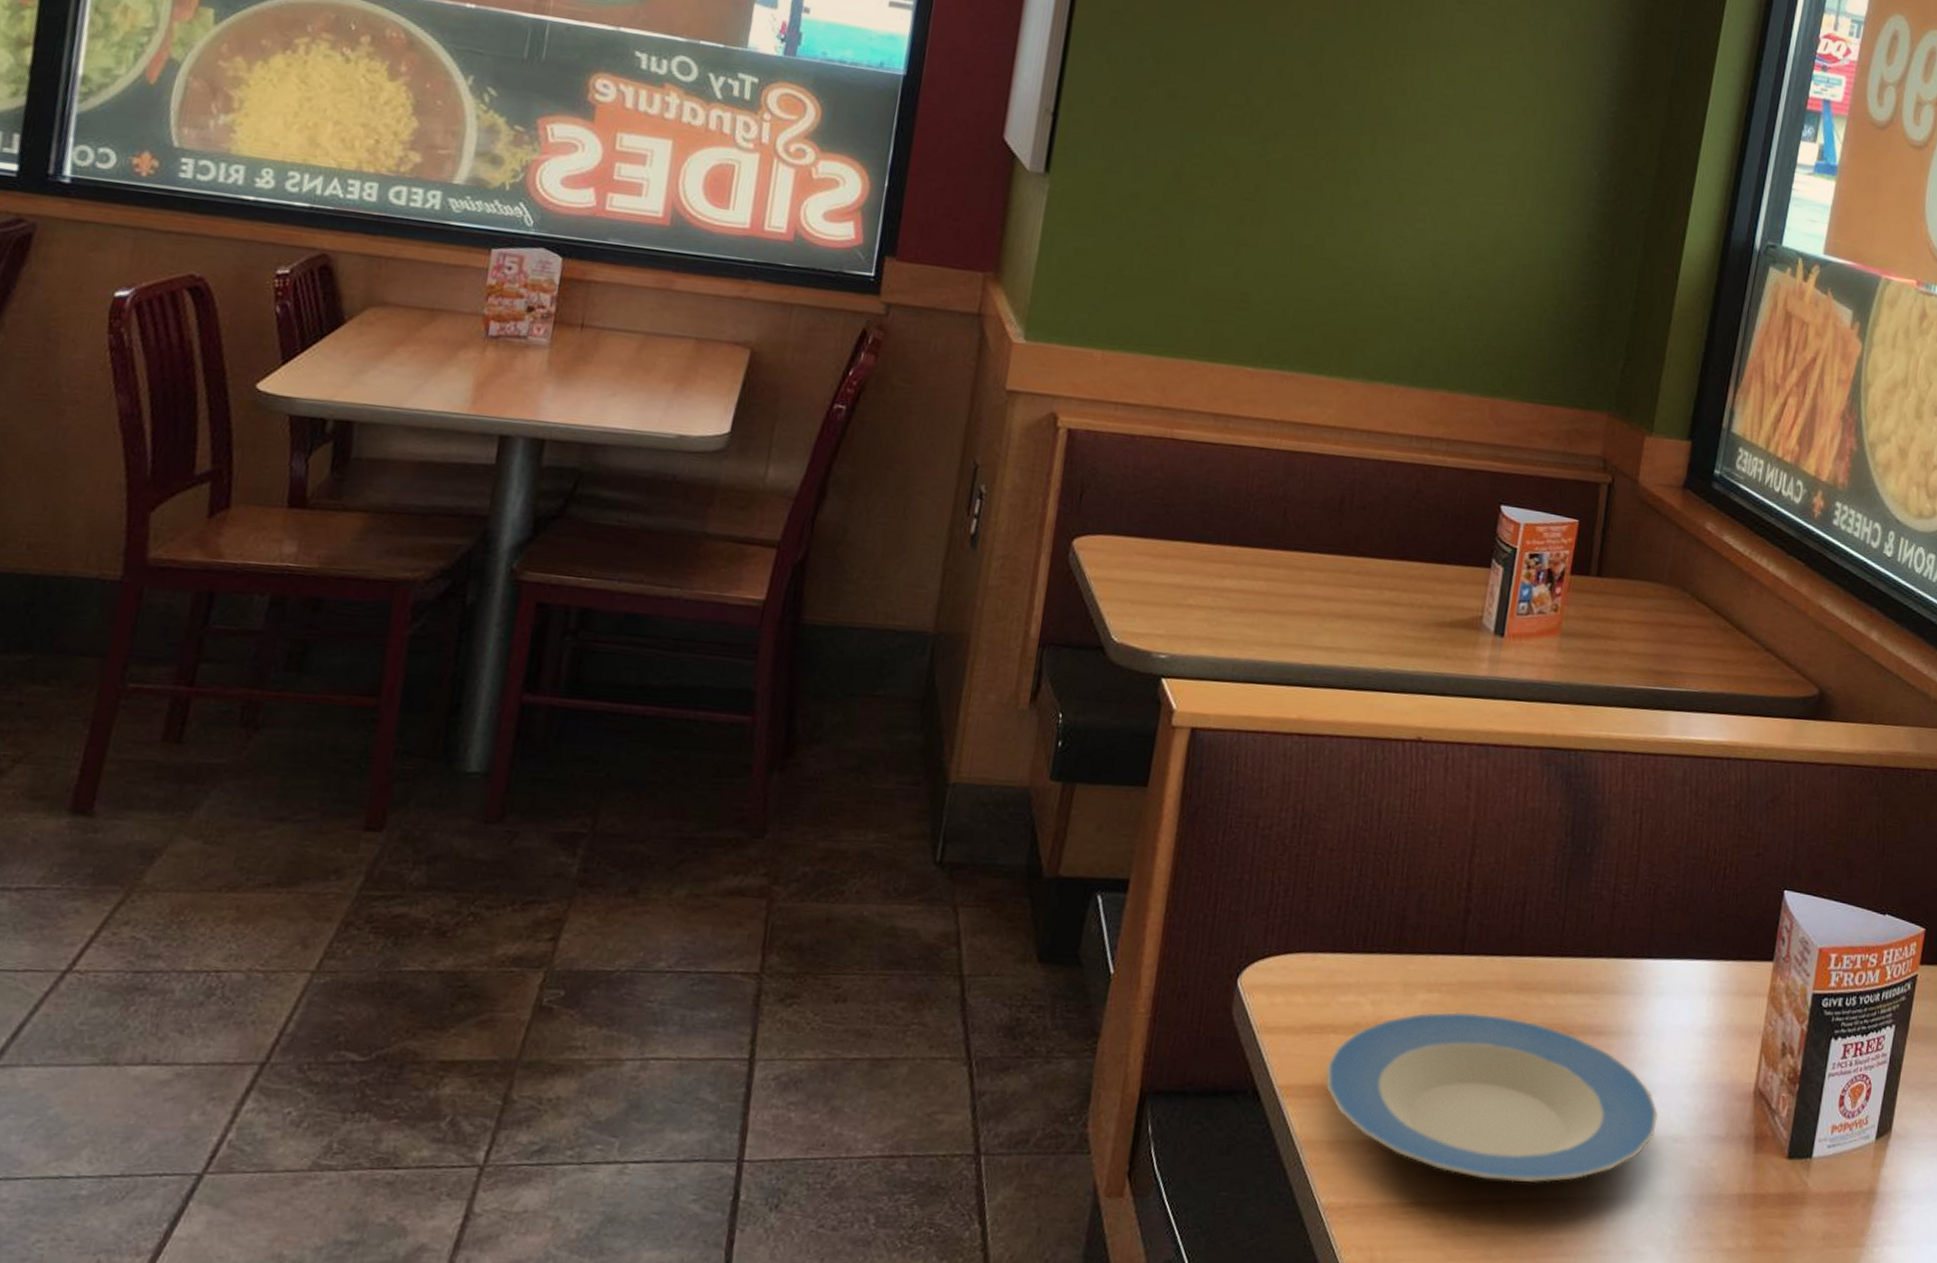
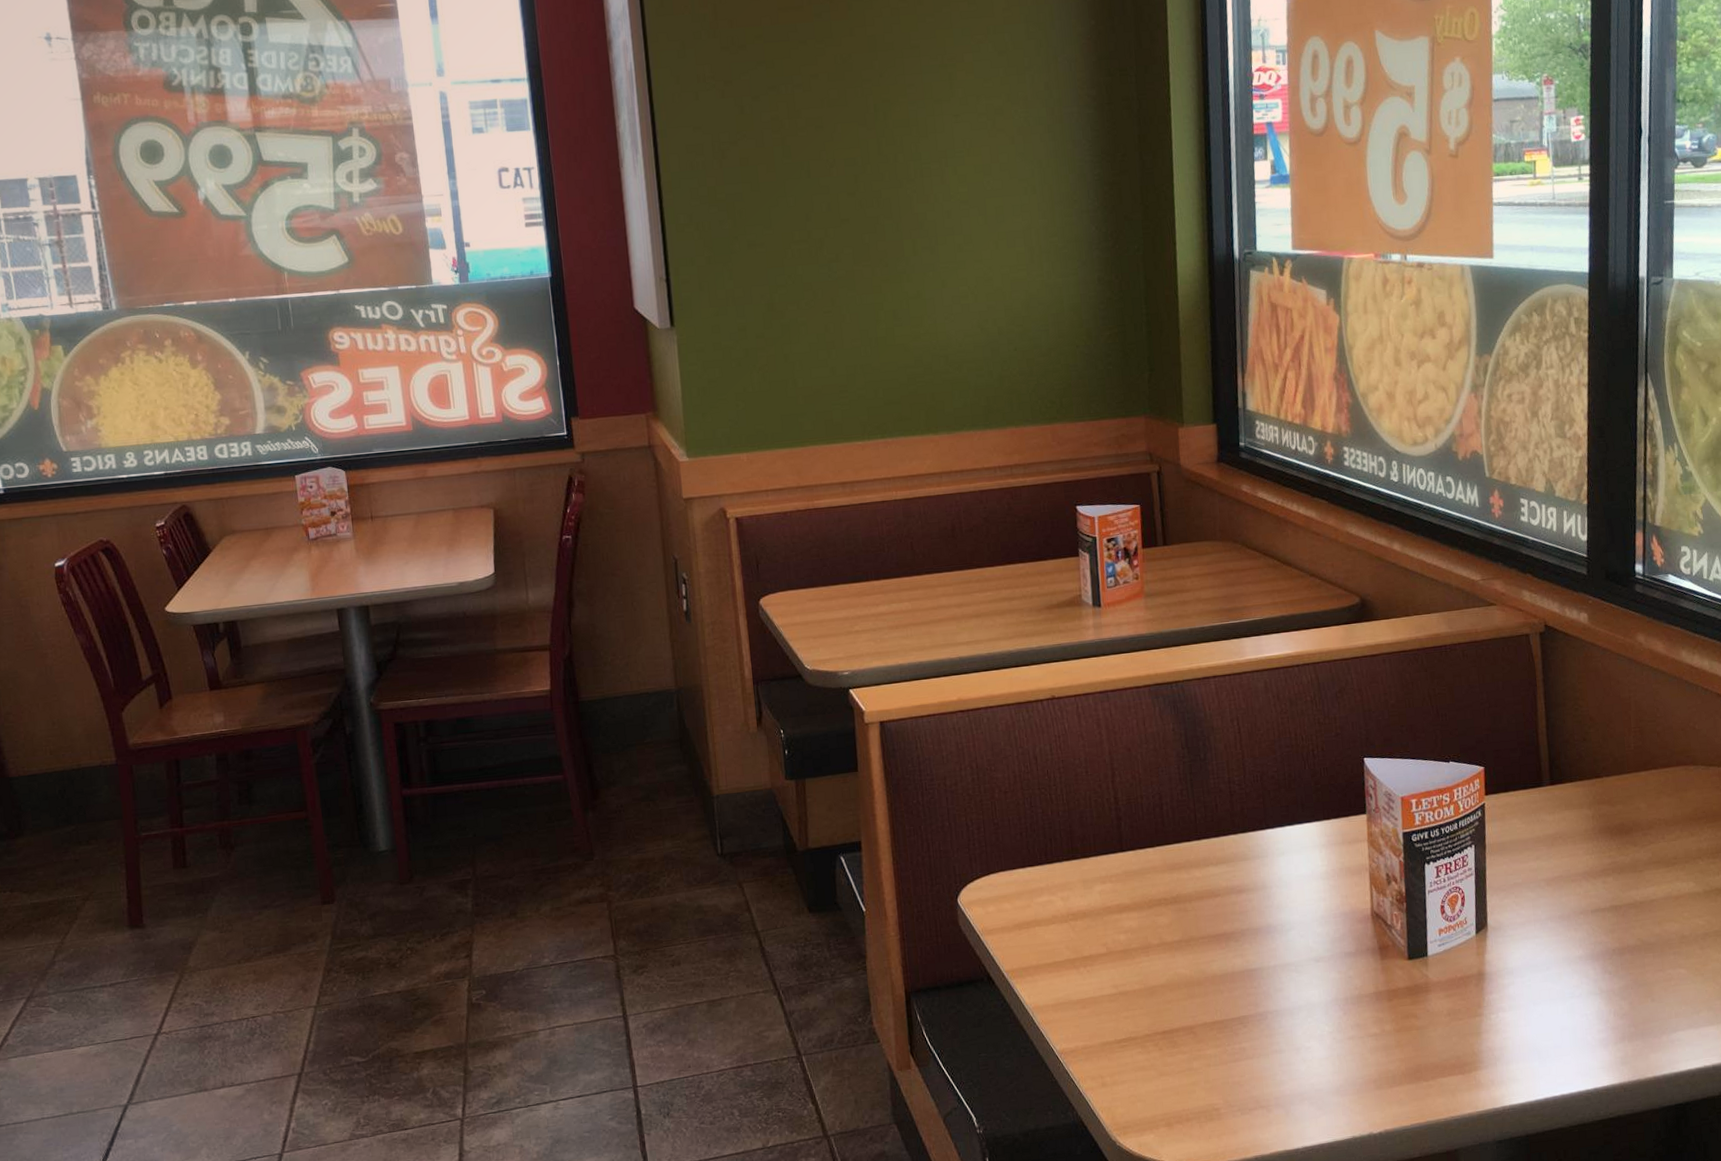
plate: present [1326,1011,1659,1182] -> none [1038,891,1300,1013]

